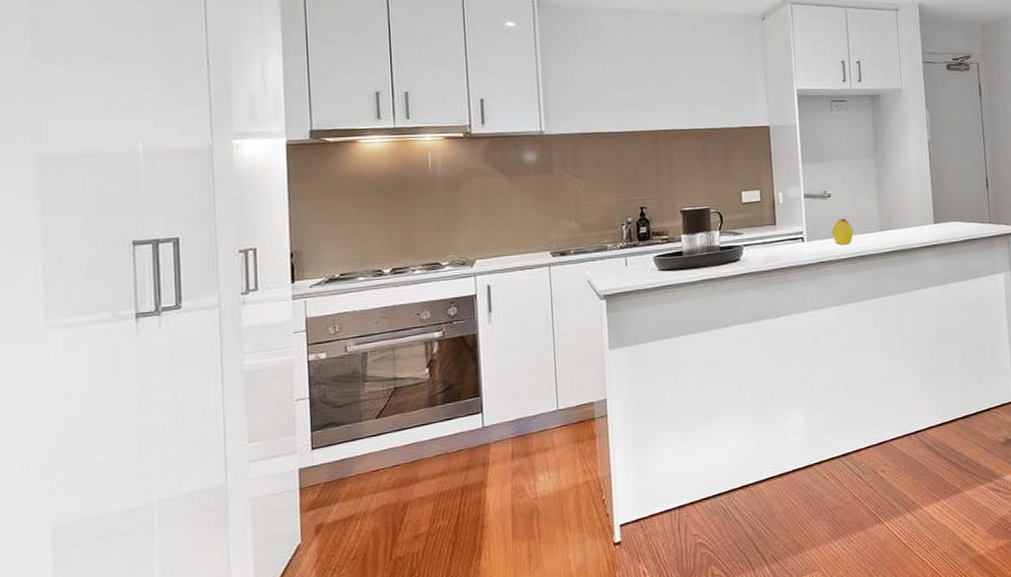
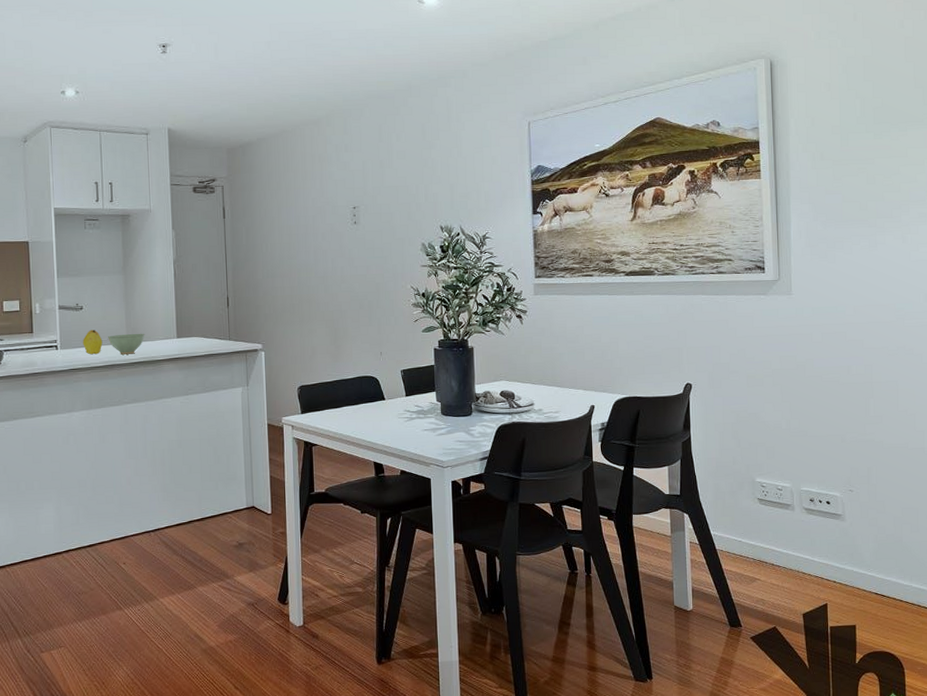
bowl: none [859,220,900,244] -> present [108,333,145,355]

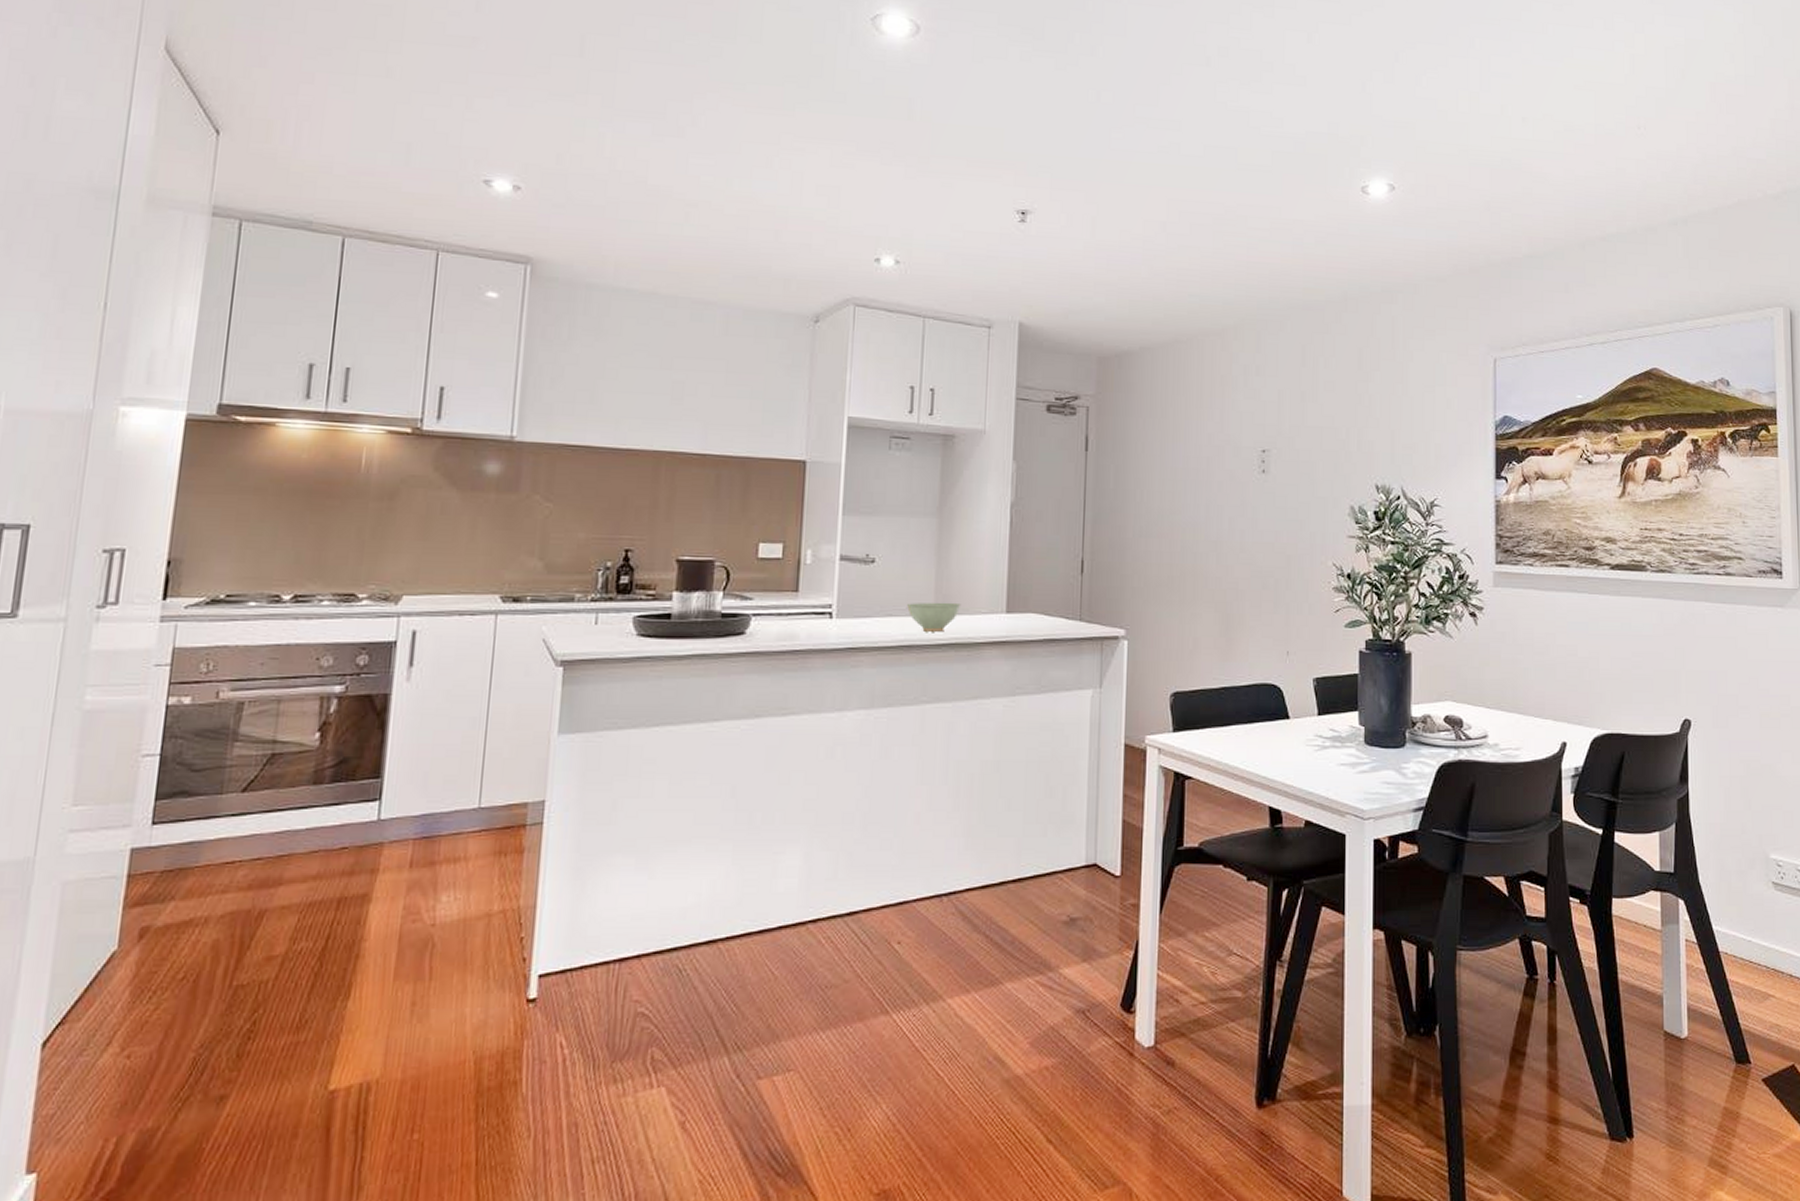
fruit: present [83,329,103,355] -> none [870,593,899,629]

